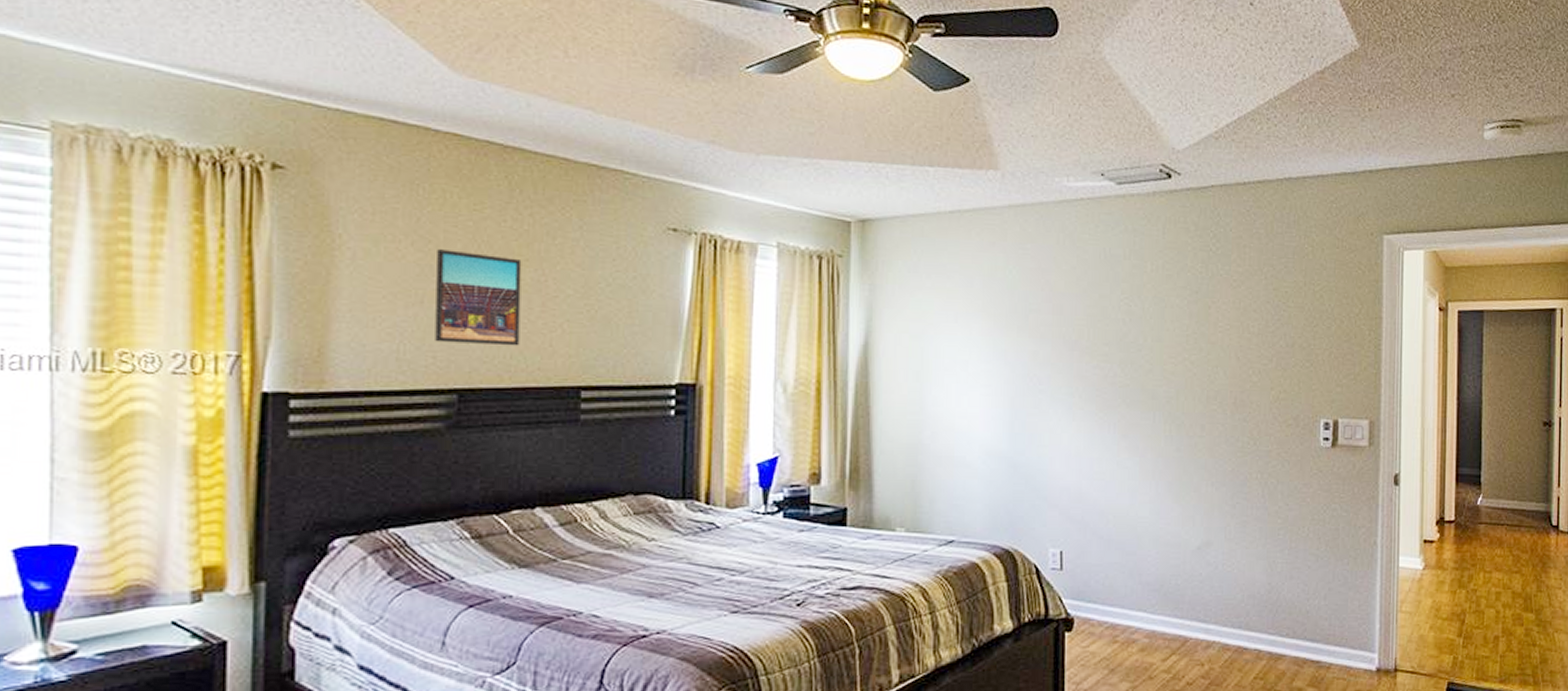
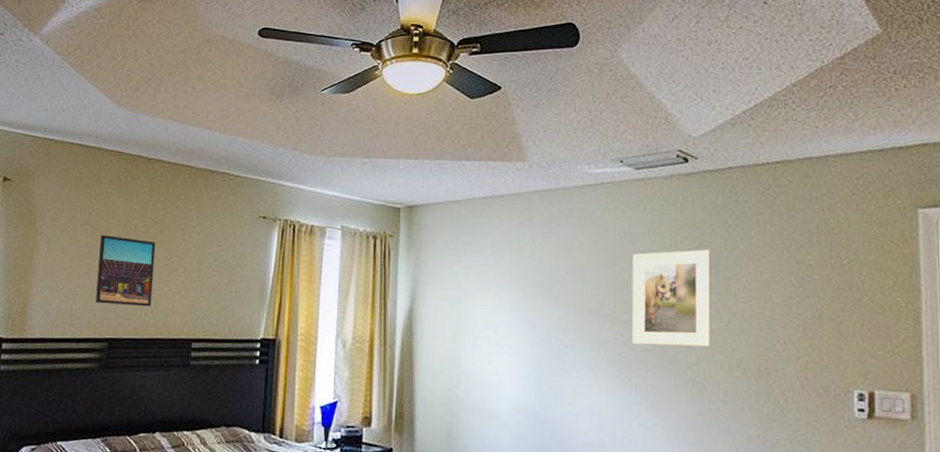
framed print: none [1111,275,1192,380] -> present [631,249,712,347]

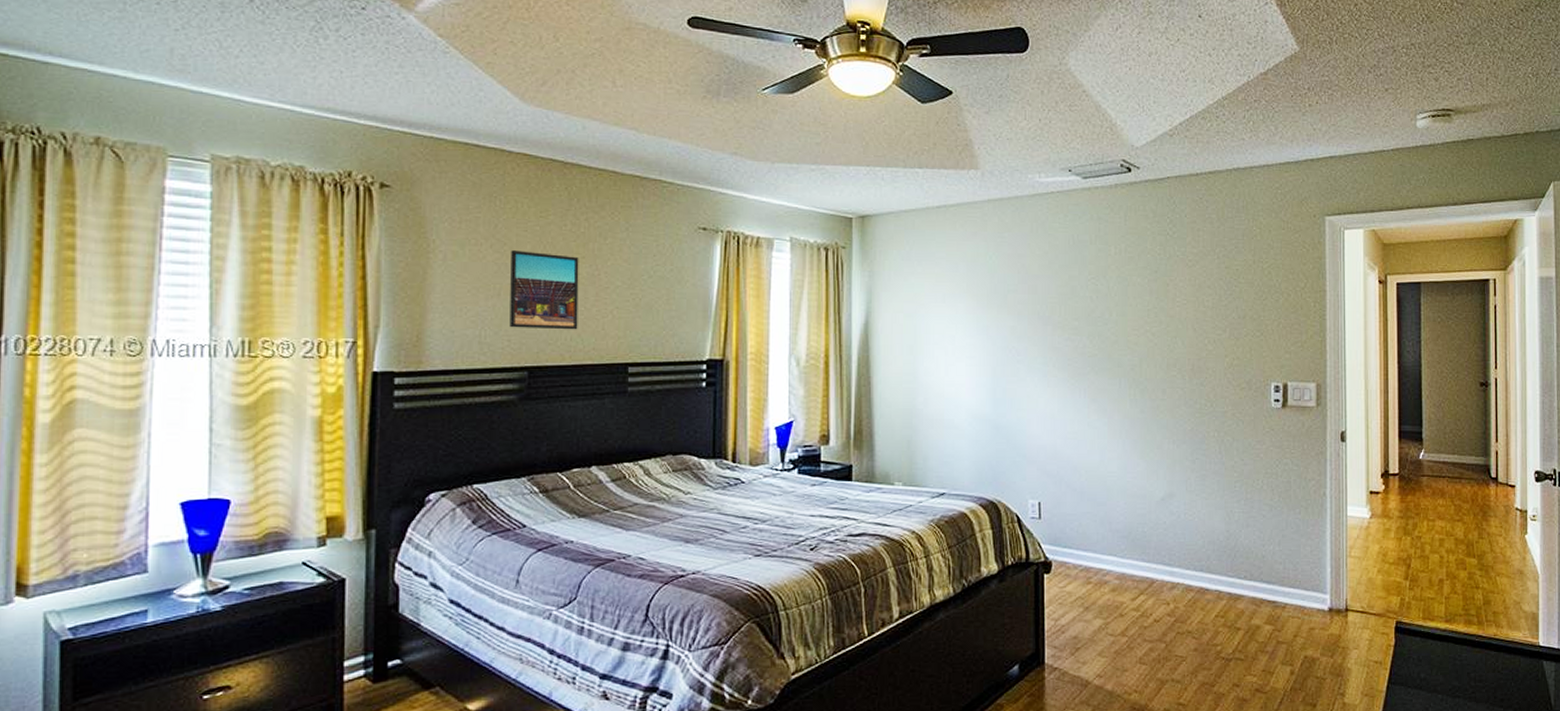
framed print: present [631,249,712,347] -> none [1080,256,1152,350]

